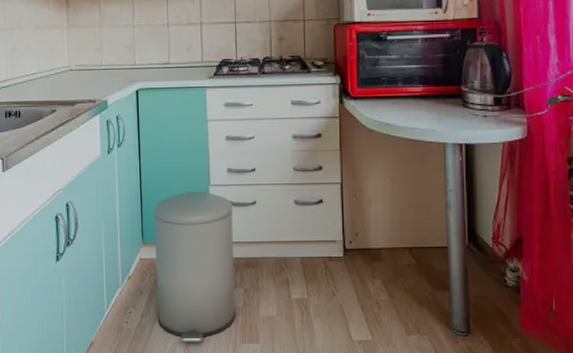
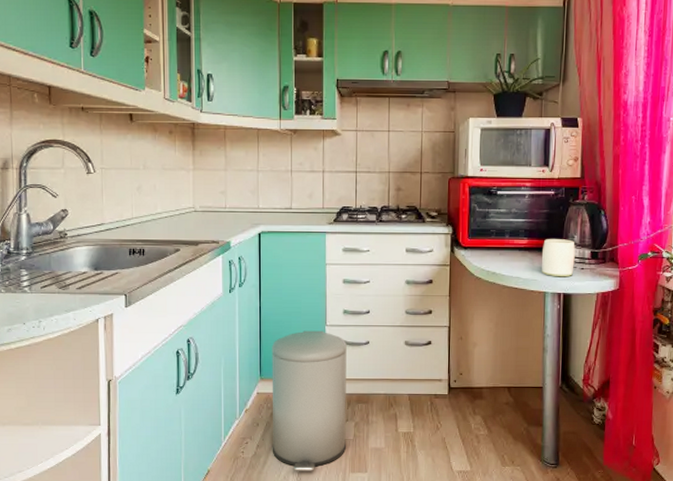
mug: none [439,85,476,127] -> present [541,239,575,277]

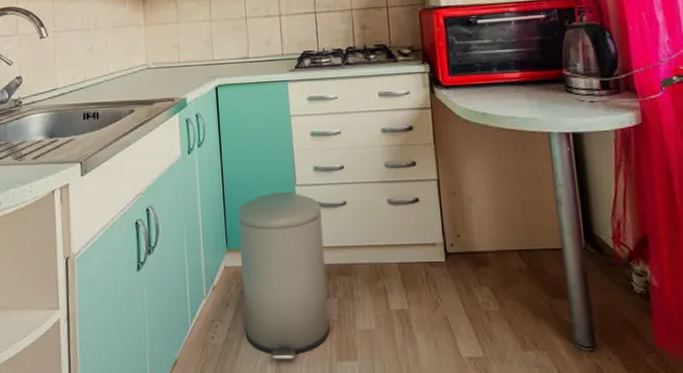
mug: present [541,239,575,277] -> none [538,68,582,114]

